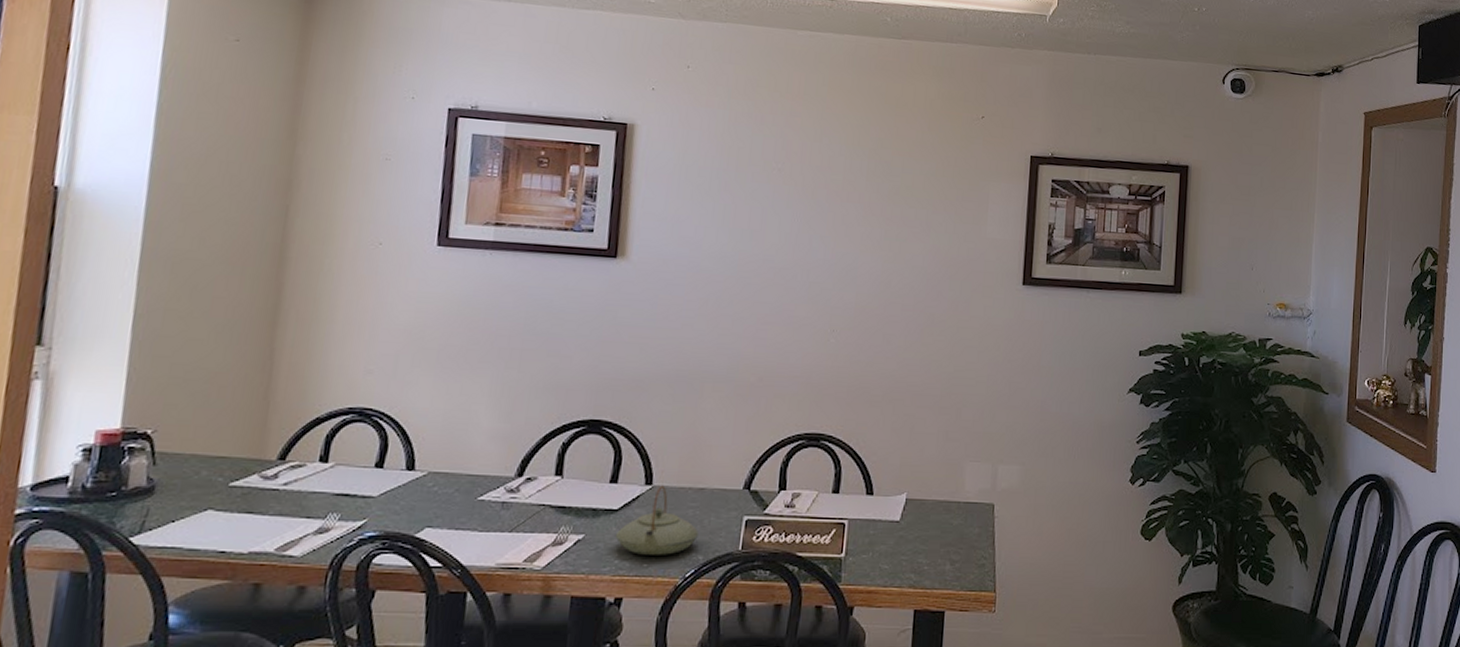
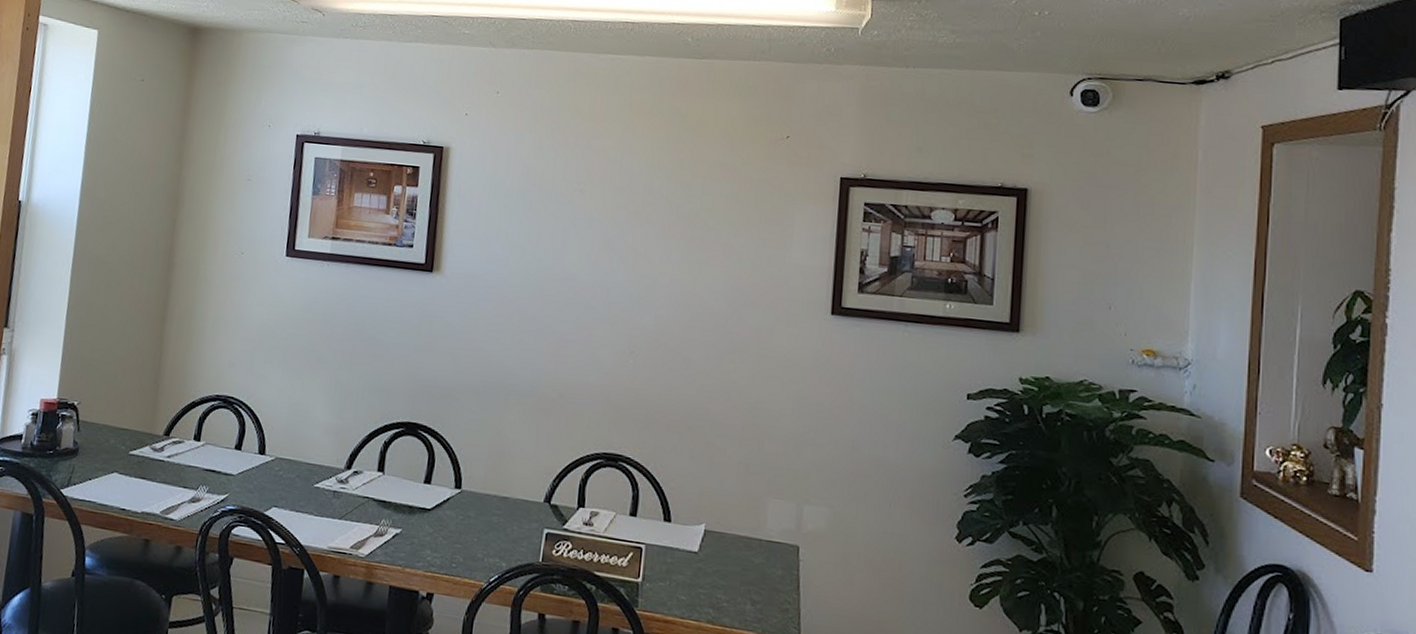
teapot: present [615,485,699,555] -> none [428,490,502,558]

